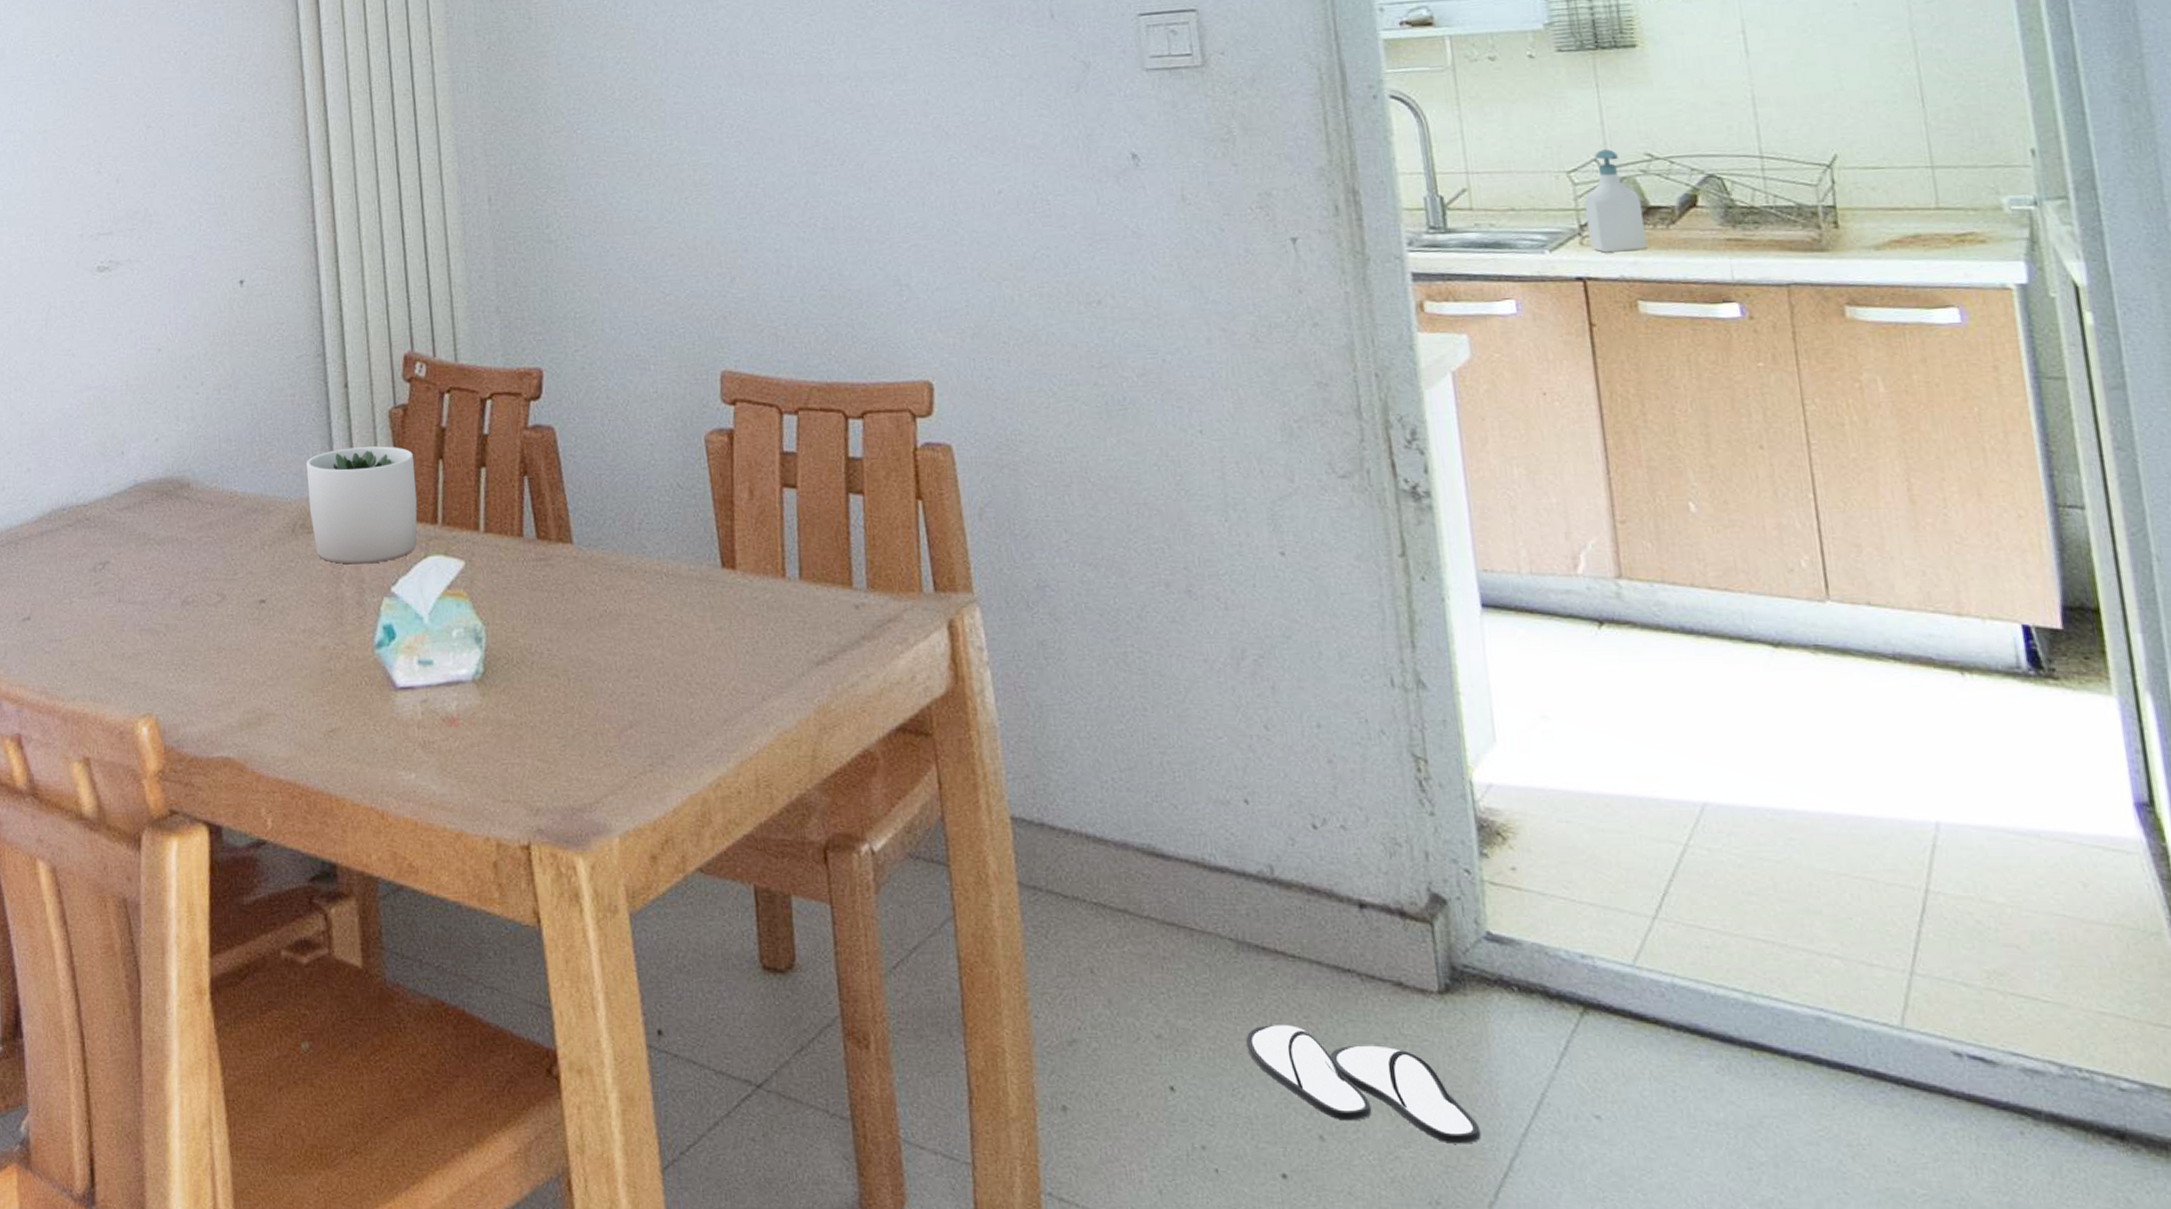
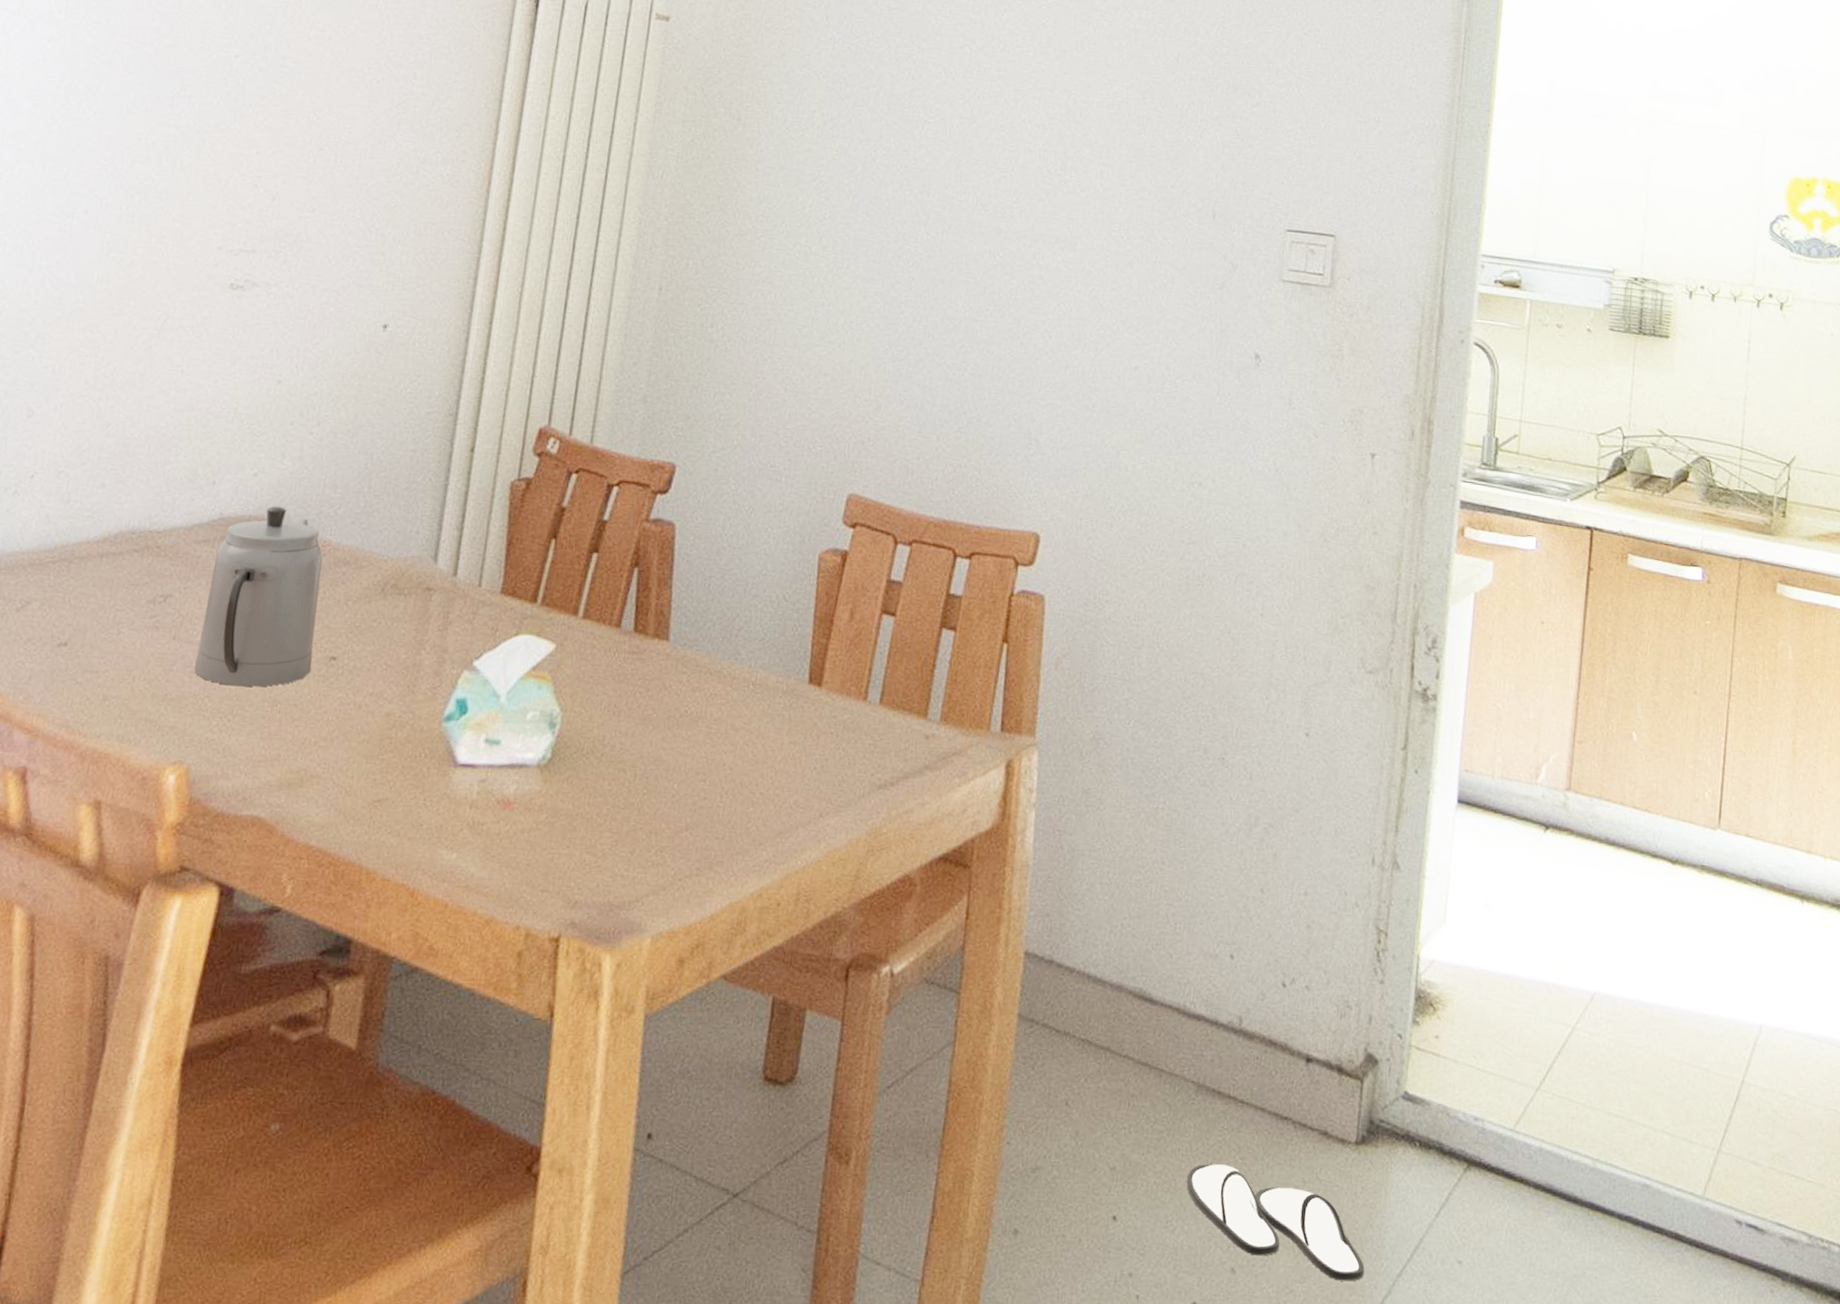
teapot: none [139,466,245,639] -> present [194,505,323,687]
planter: present [306,446,418,565] -> none [403,513,527,634]
soap bottle: present [1584,149,1648,253] -> none [1601,420,1648,511]

